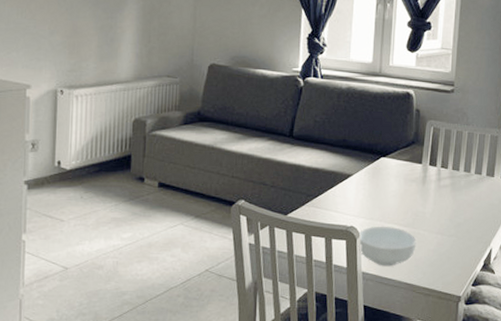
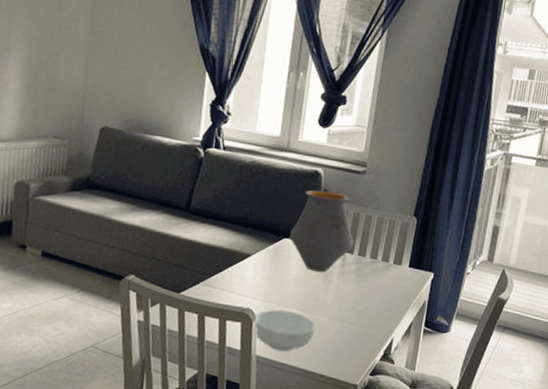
vase: none [387,110,447,187] -> present [289,190,354,272]

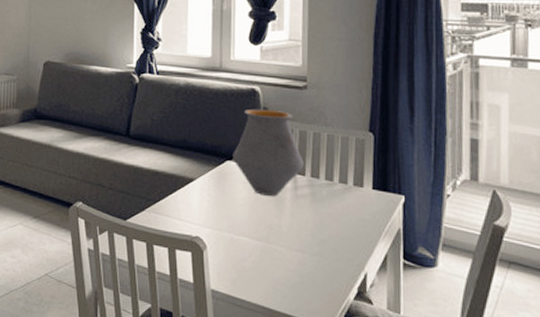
cereal bowl: present [253,309,315,352] -> none [205,238,273,286]

